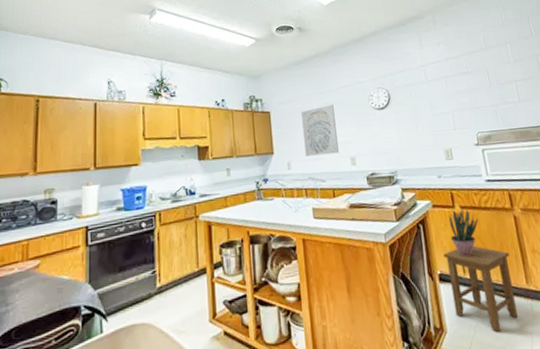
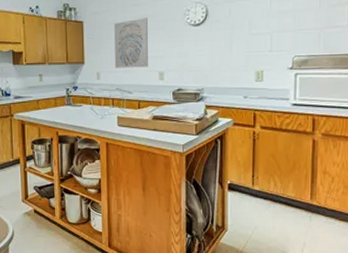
stool: present [443,245,518,332] -> none [236,162,301,235]
potted plant: present [448,208,478,257] -> none [245,128,276,171]

